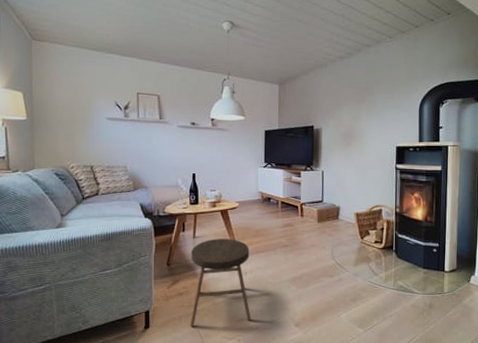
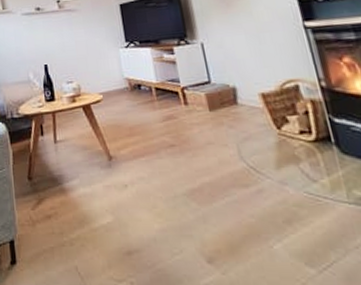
stool: present [190,238,251,327] -> none [53,141,143,262]

